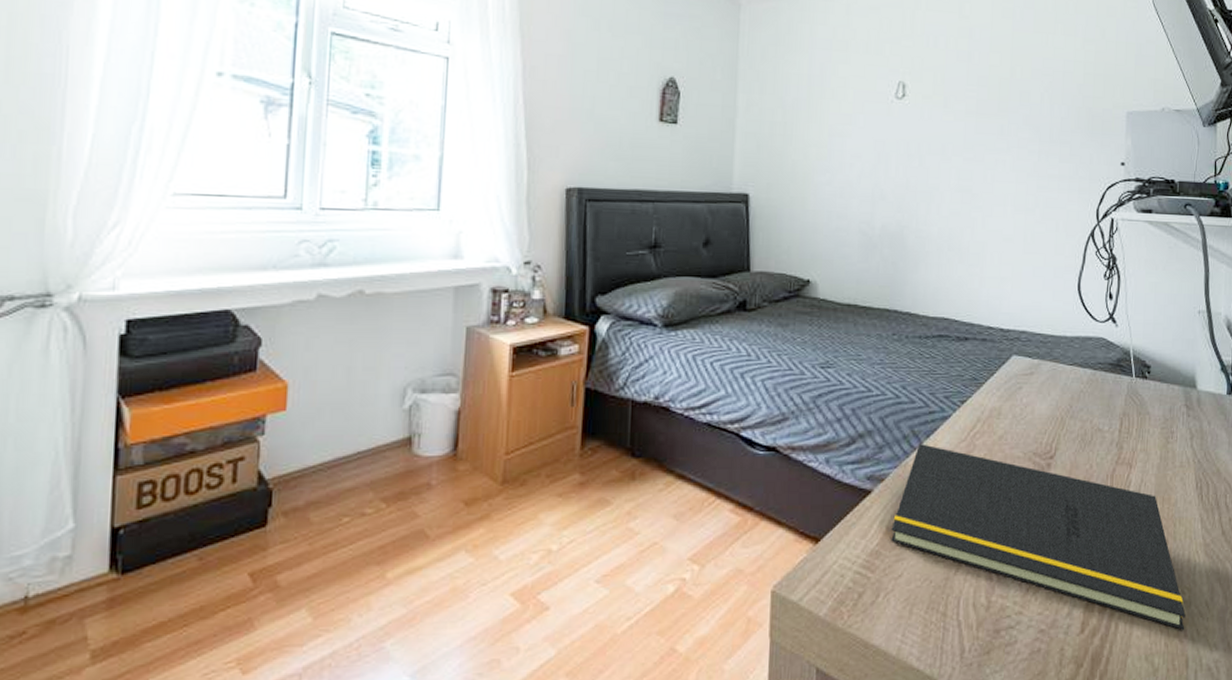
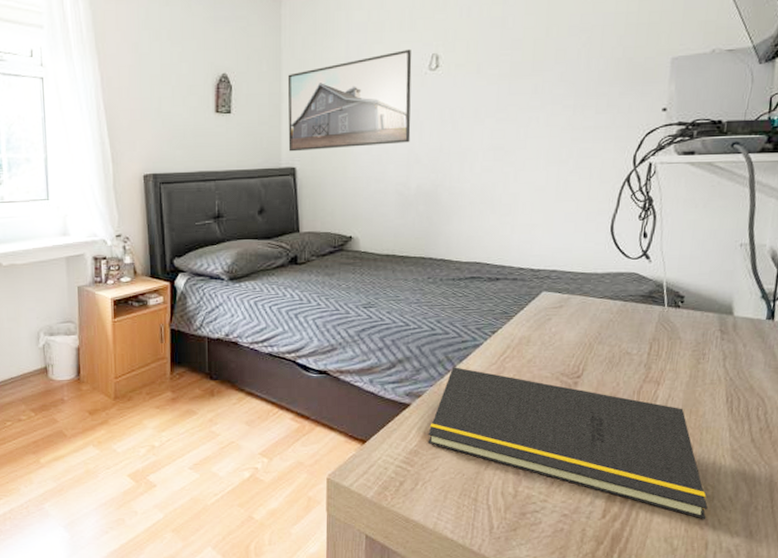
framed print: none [741,73,878,177] -> present [287,49,412,152]

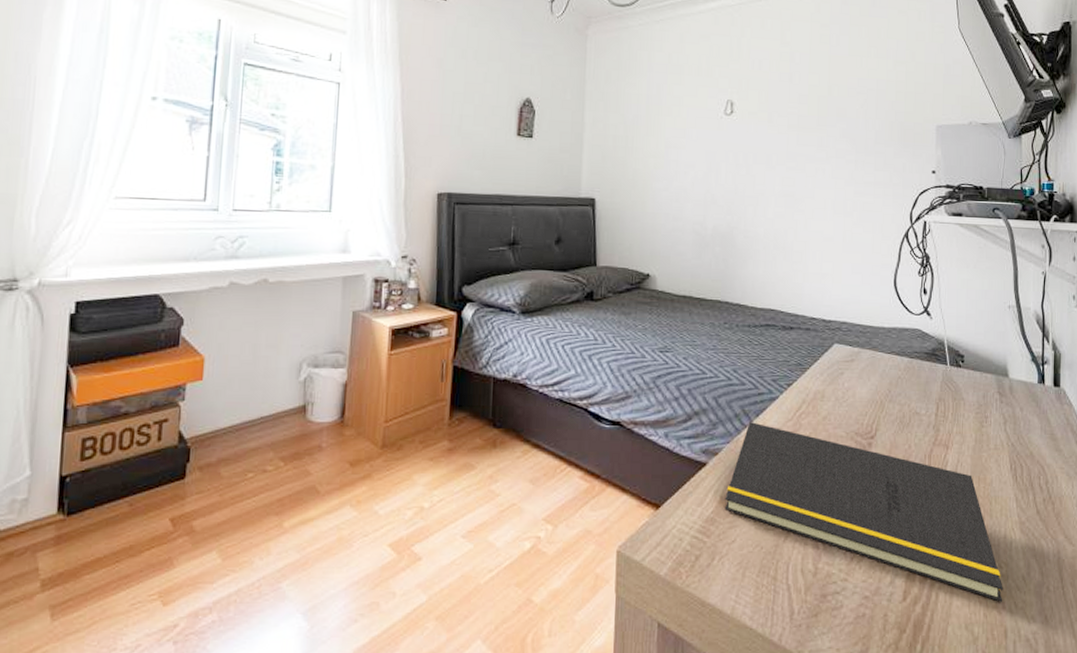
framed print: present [287,49,412,152] -> none [588,93,709,183]

